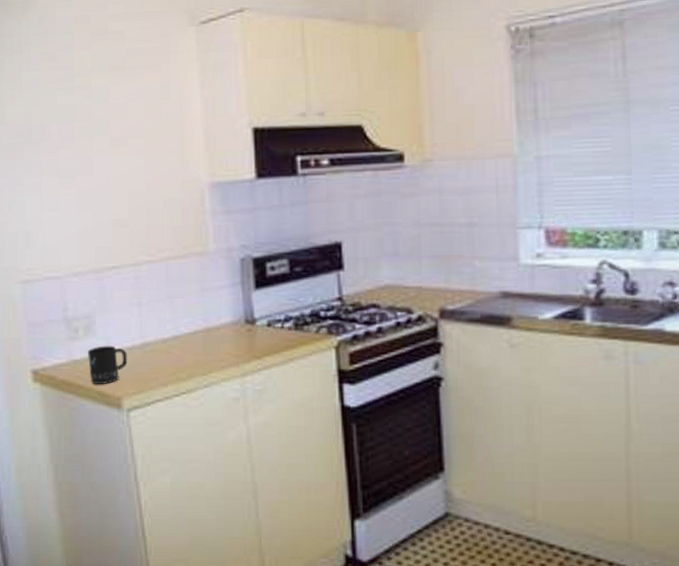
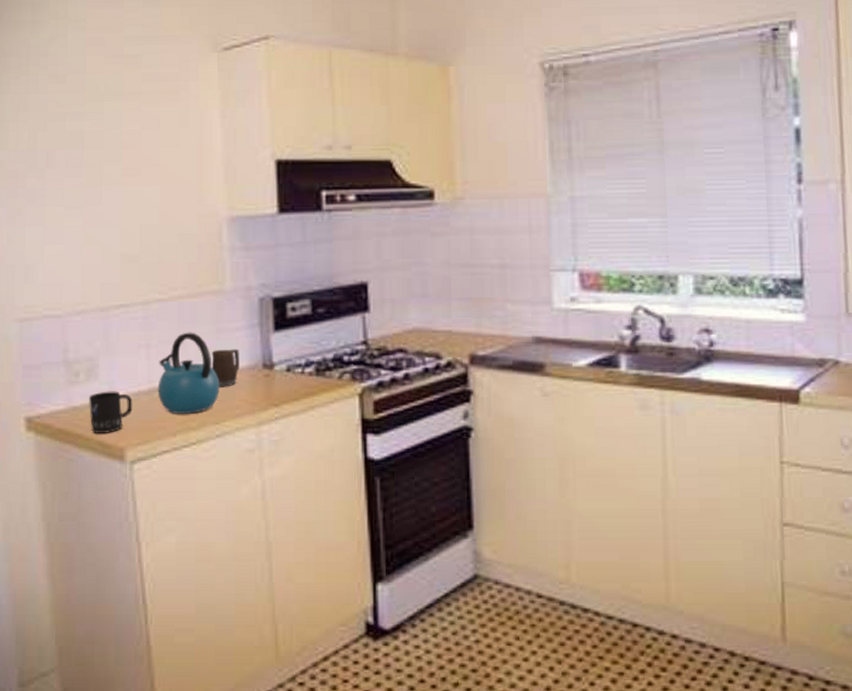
kettle: none [149,291,207,366] -> present [157,332,221,414]
mug: none [197,306,224,341] -> present [211,349,239,387]

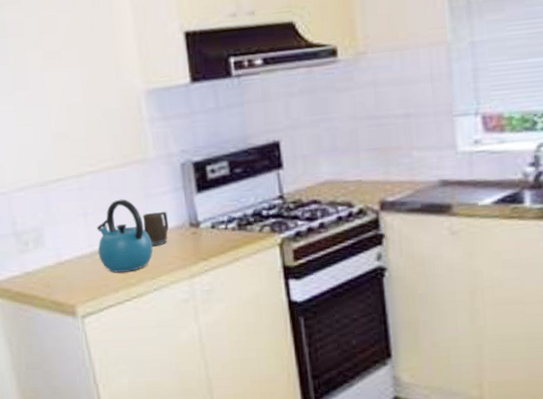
mug: present [89,391,133,433] -> none [39,256,78,294]

